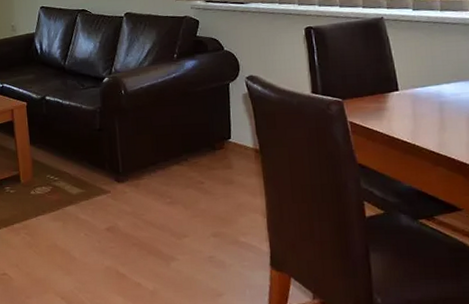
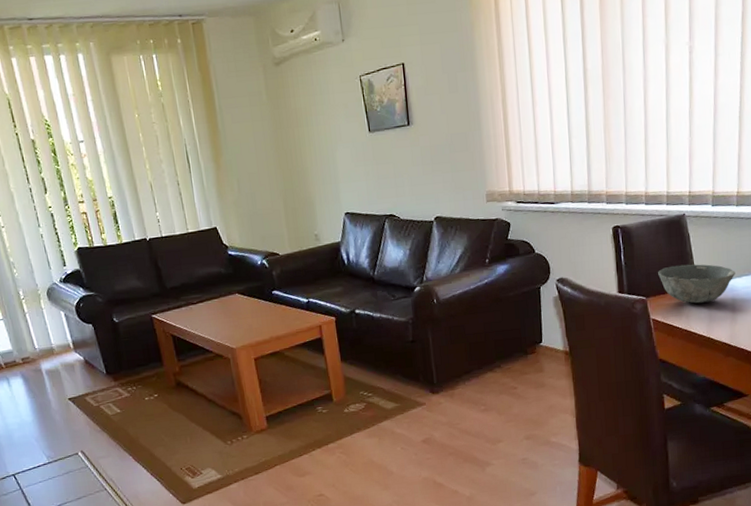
bowl: none [355,67,442,109] -> present [658,264,735,304]

